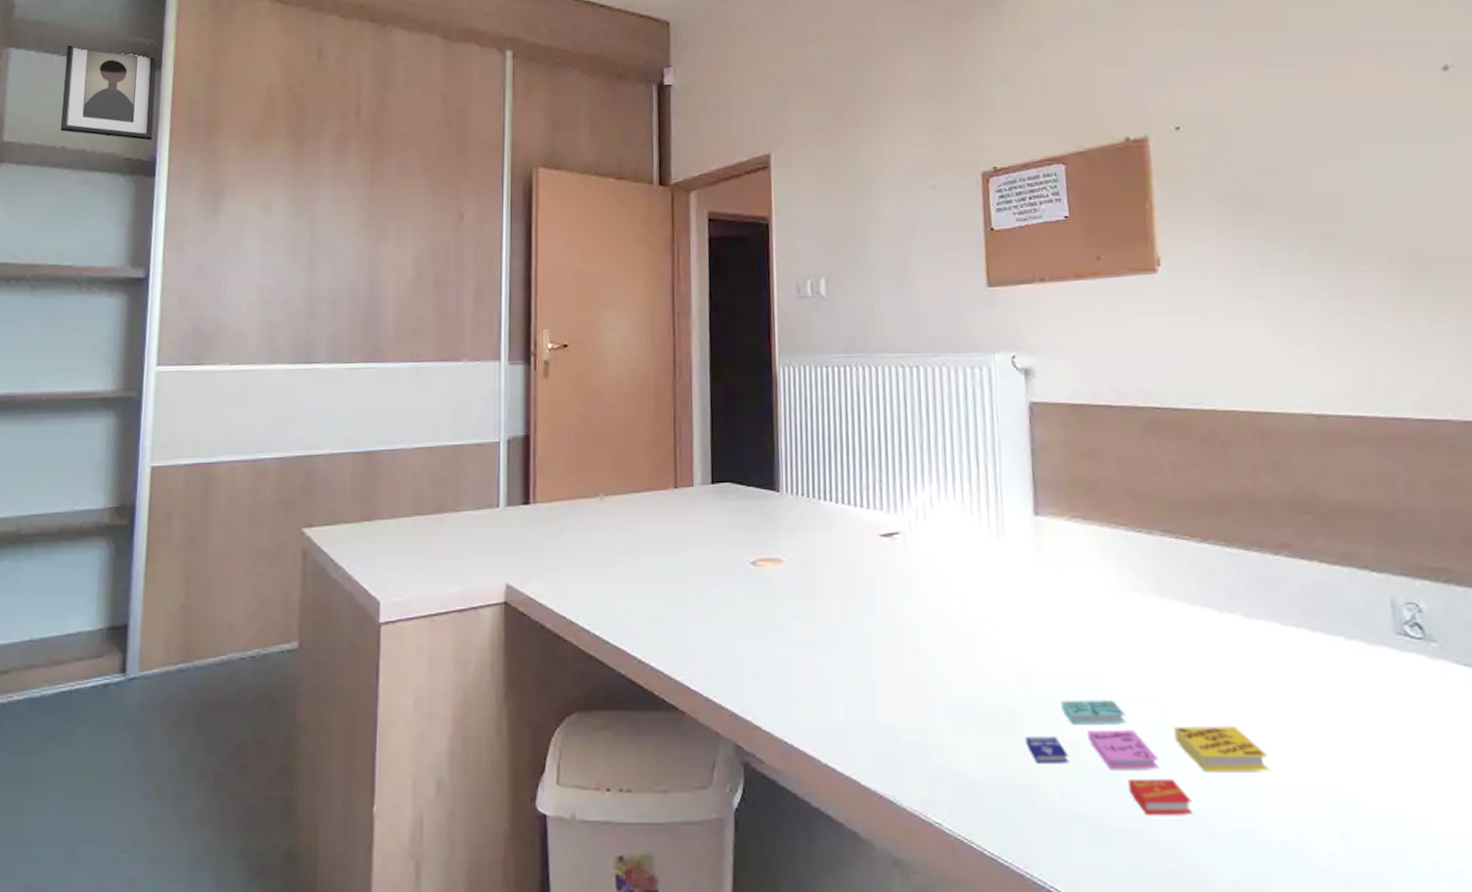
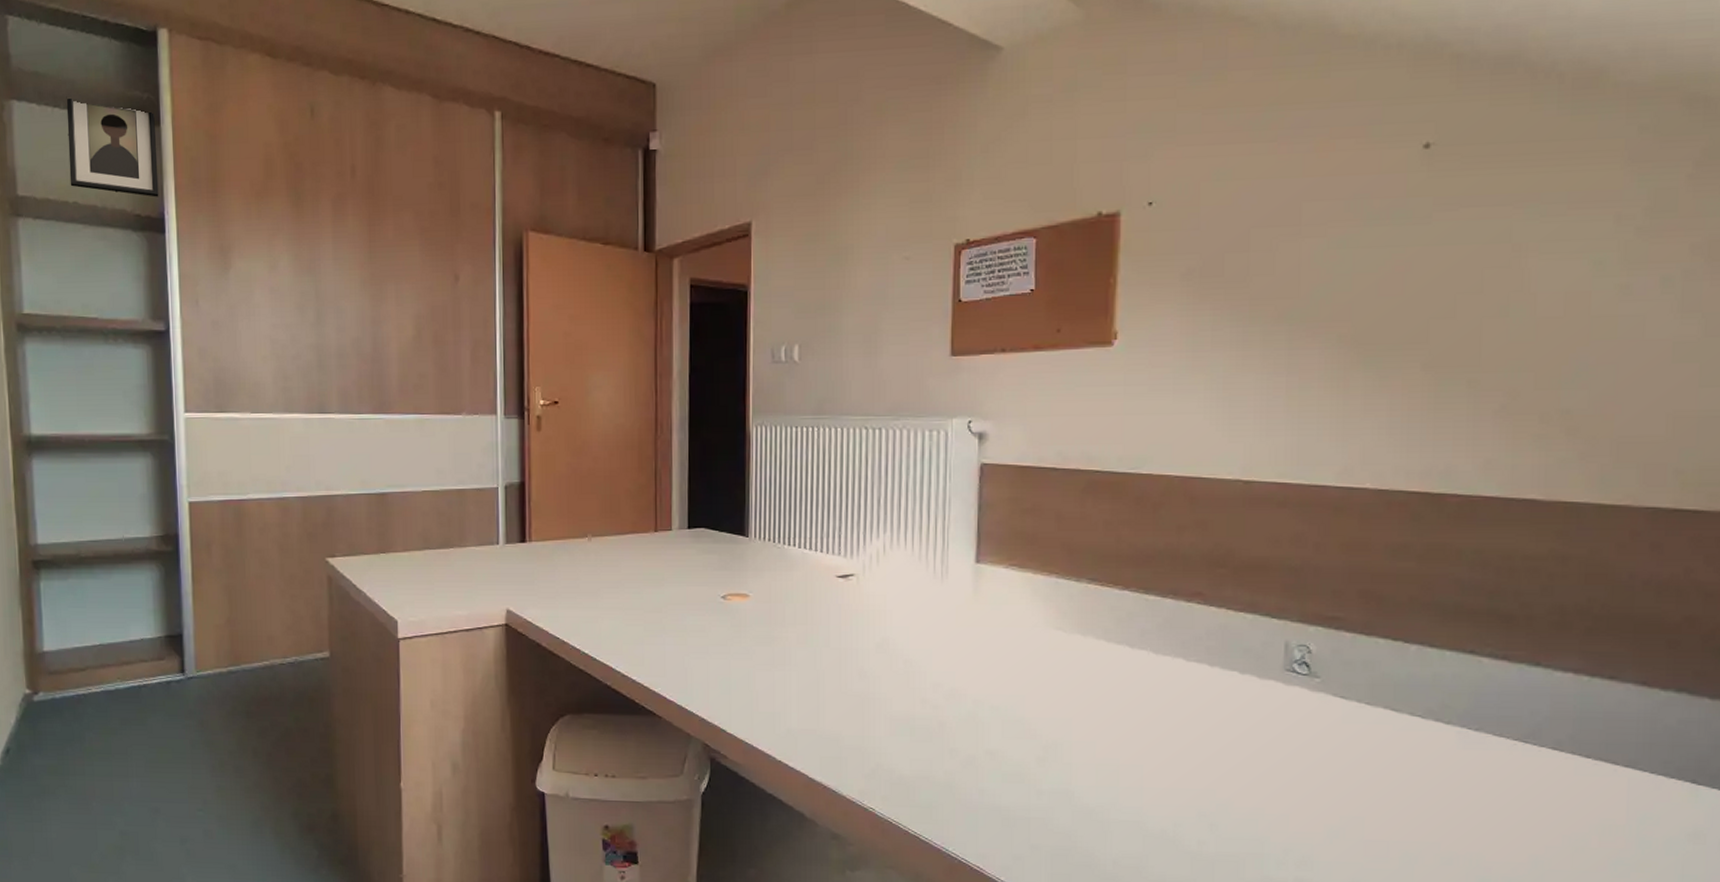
books: present [1025,700,1271,814] -> none [951,716,1159,808]

